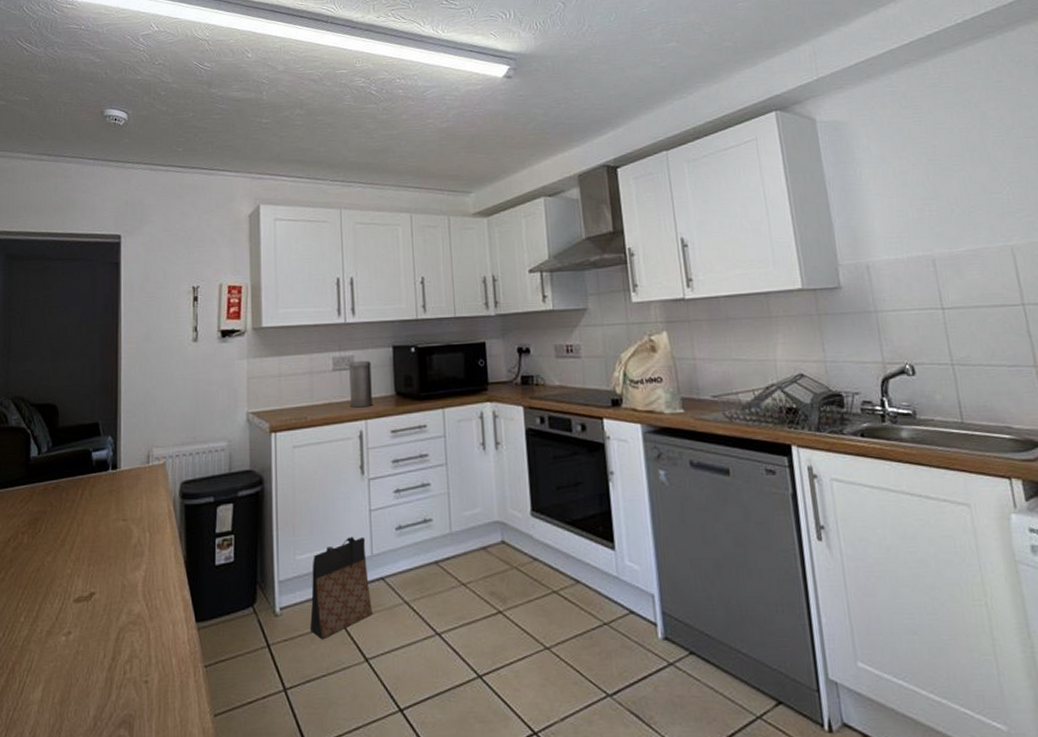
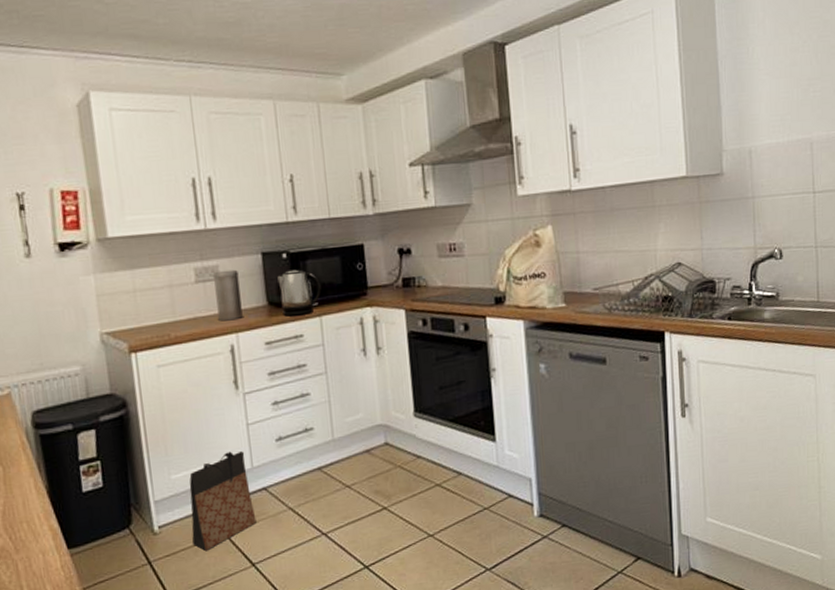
kettle: none [405,363,445,407] -> present [277,269,322,317]

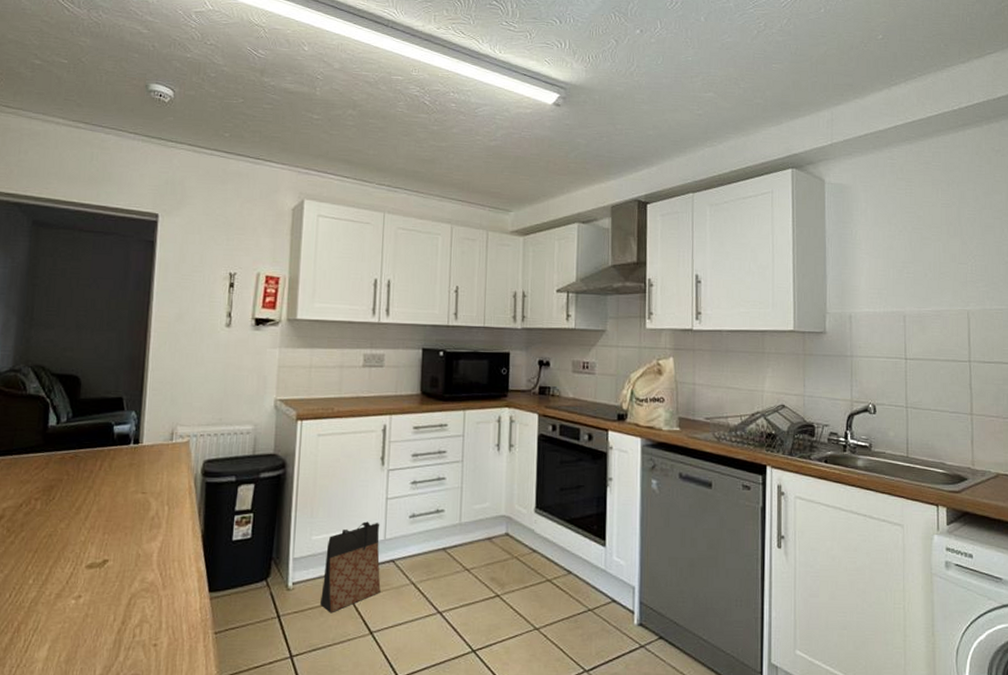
canister: present [212,269,244,322] -> none [377,359,400,404]
kettle: present [277,269,322,317] -> none [432,366,469,407]

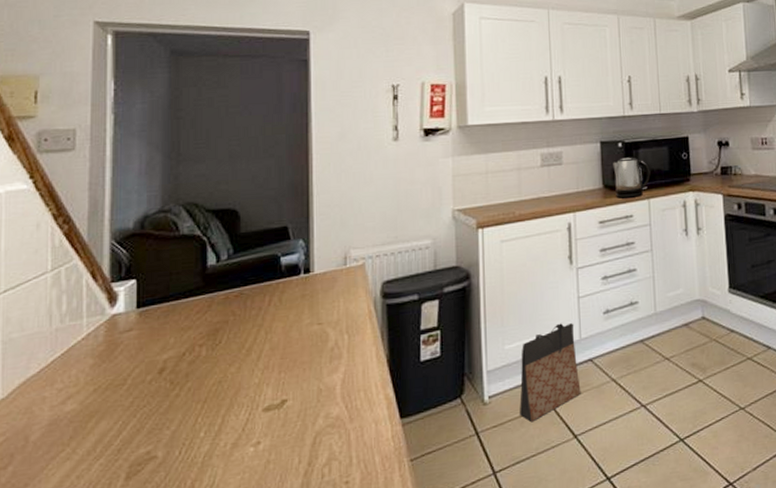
kettle: none [432,366,469,407] -> present [613,157,651,199]

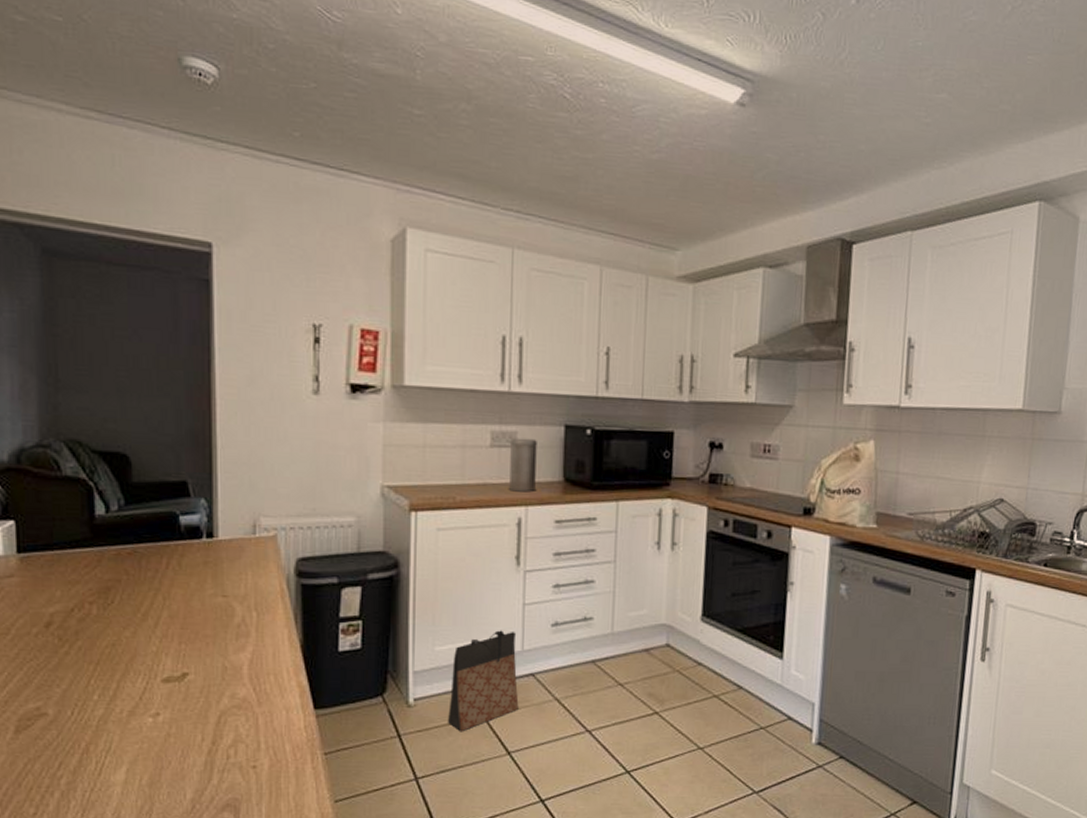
canister: none [556,156,582,202] -> present [509,437,537,493]
kettle: present [613,157,651,199] -> none [578,448,623,497]

